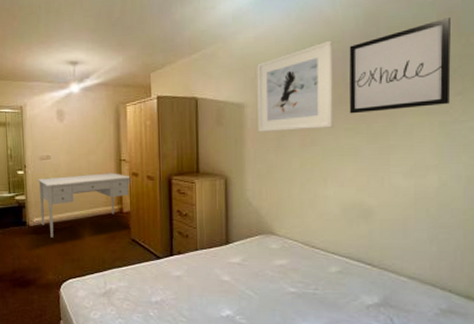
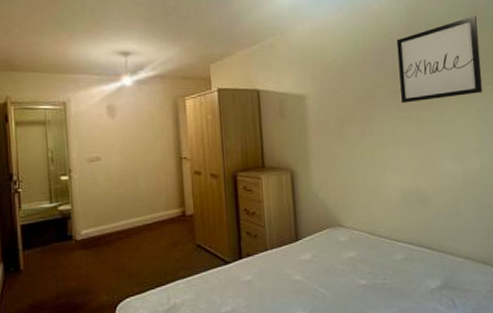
desk: present [37,173,132,238] -> none [85,172,195,252]
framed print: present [257,40,334,132] -> none [315,34,388,123]

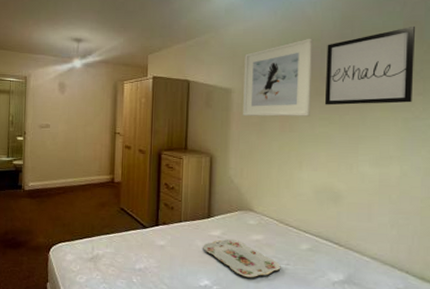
serving tray: none [294,260,378,301] -> present [203,238,281,278]
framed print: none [315,34,388,123] -> present [243,38,313,117]

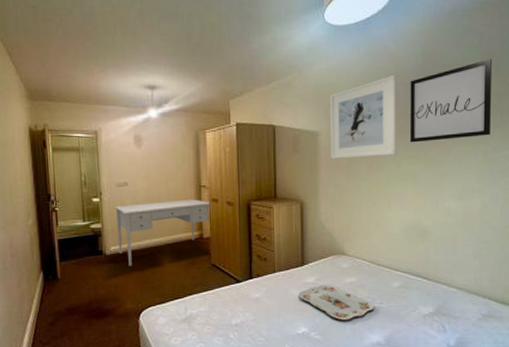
desk: none [35,144,125,202] -> present [114,199,212,266]

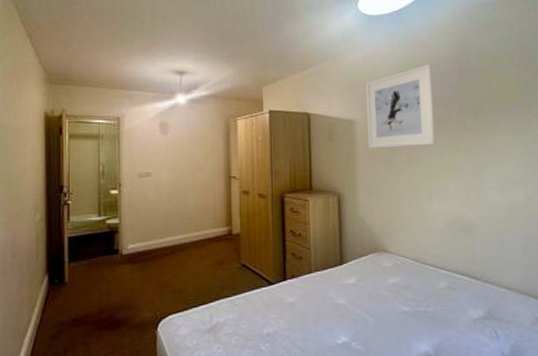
desk: present [114,199,212,266] -> none [134,191,242,267]
serving tray: present [298,284,375,320] -> none [337,285,421,327]
wall art: present [409,58,493,143] -> none [445,49,529,133]

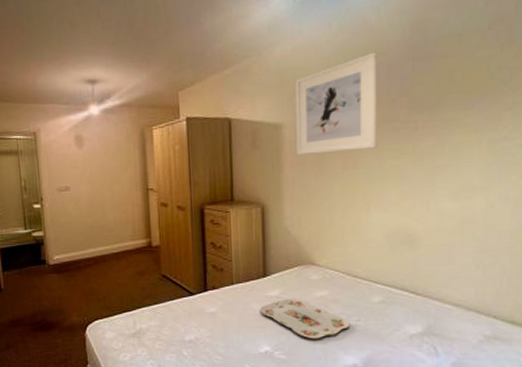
serving tray: none [337,285,421,327] -> present [260,298,350,339]

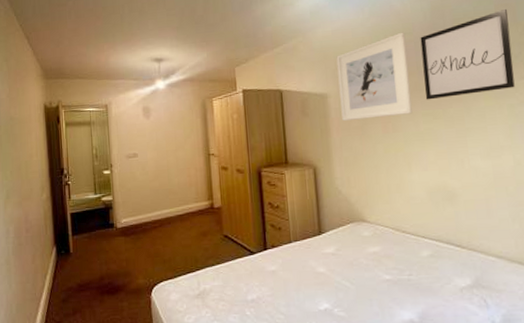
serving tray: present [260,298,350,339] -> none [317,254,404,295]
wall art: none [394,24,504,133] -> present [420,8,515,100]

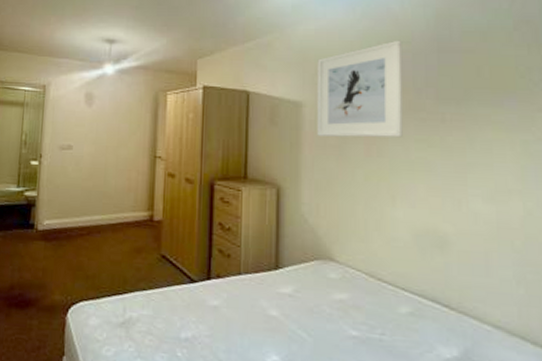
wall art: present [420,8,515,100] -> none [420,26,532,124]

